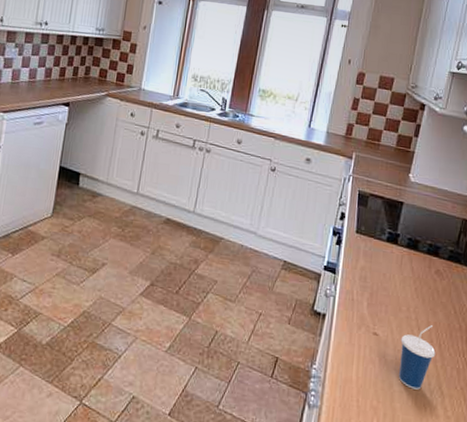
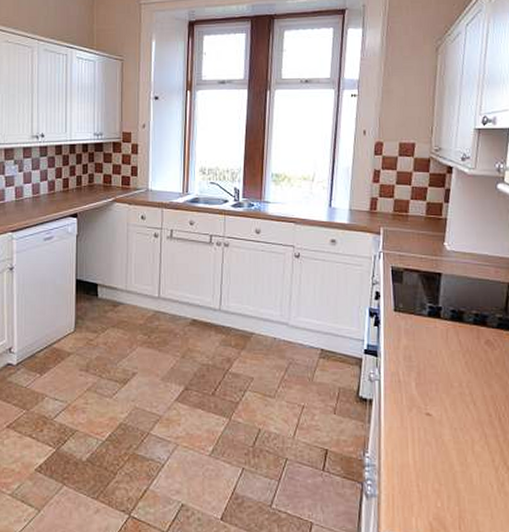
cup: present [399,324,436,390] -> none [456,398,496,468]

